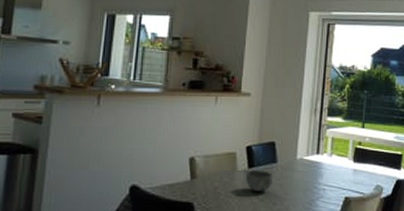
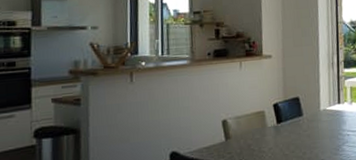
bowl: present [246,170,274,191] -> none [276,124,302,144]

